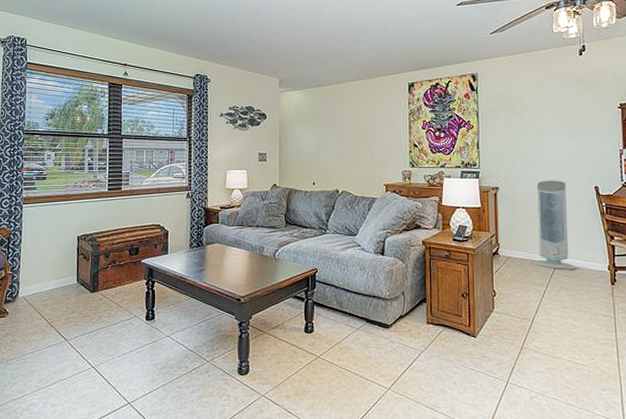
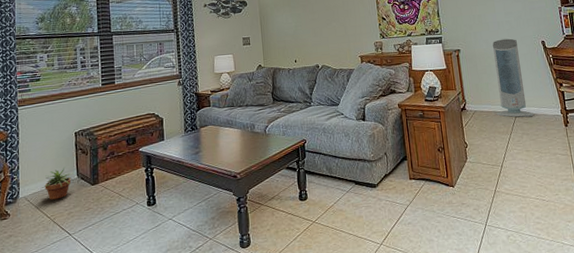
potted plant: none [39,270,76,303] -> present [40,167,76,200]

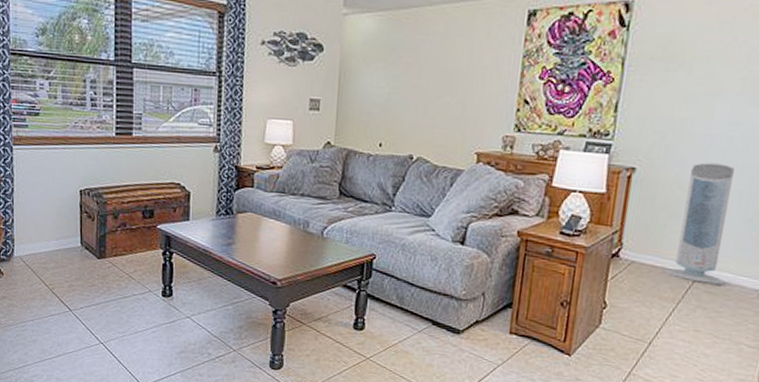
potted plant: present [40,167,76,200] -> none [38,230,79,267]

